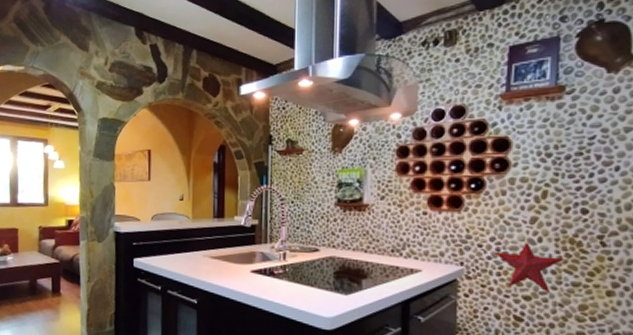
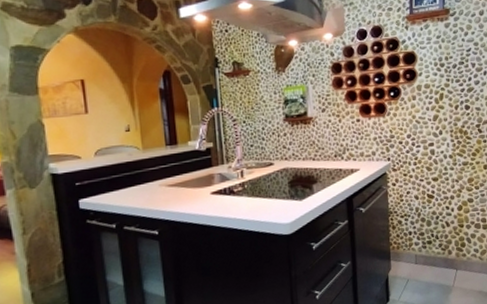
decorative star: present [494,242,565,295] -> none [411,135,458,174]

